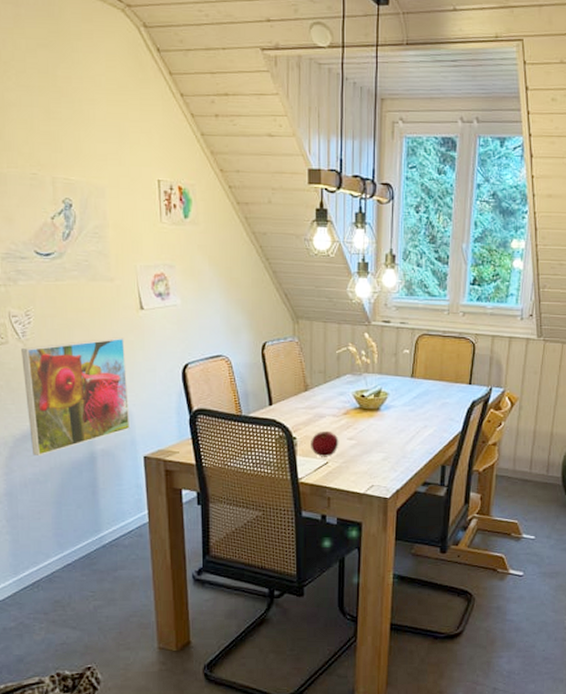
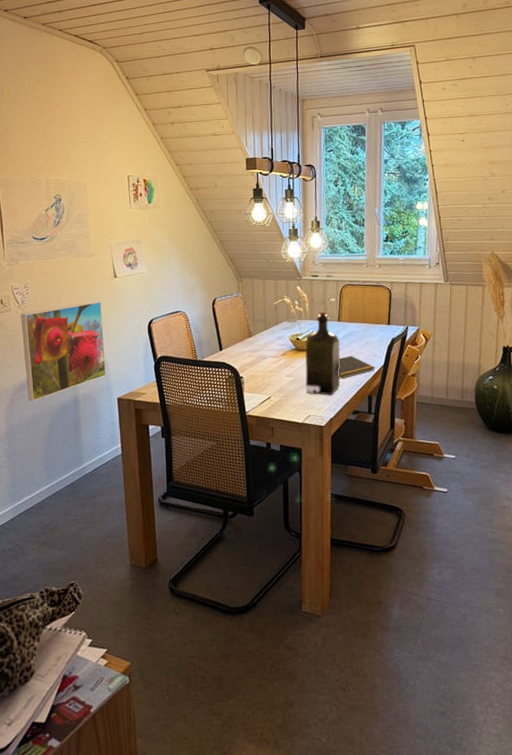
fruit: present [311,430,339,457] -> none [255,369,279,393]
liquor: none [369,364,413,463] -> present [305,310,341,396]
notepad: none [409,418,451,444] -> present [339,355,375,378]

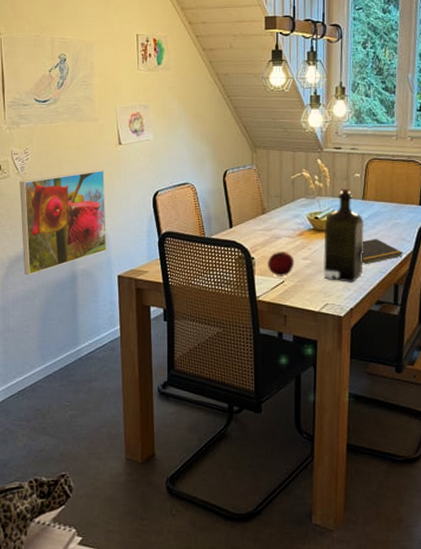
fruit: none [255,369,279,393] -> present [268,251,295,276]

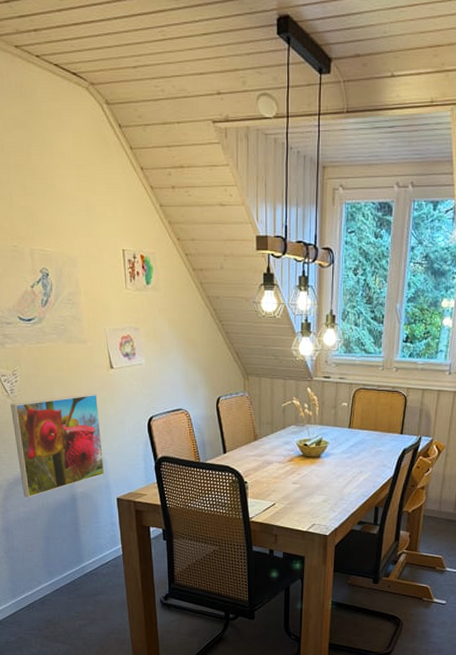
fruit: present [268,251,295,276] -> none [260,475,285,499]
liquor: present [323,187,365,282] -> none [311,415,350,505]
notepad: present [362,238,403,264] -> none [347,464,384,488]

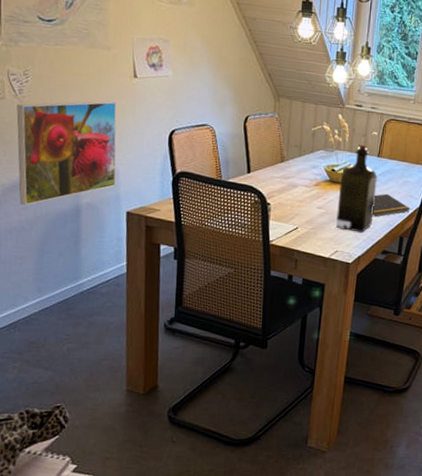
liquor: none [311,415,350,505] -> present [335,143,378,233]
notepad: none [347,464,384,488] -> present [372,193,410,217]

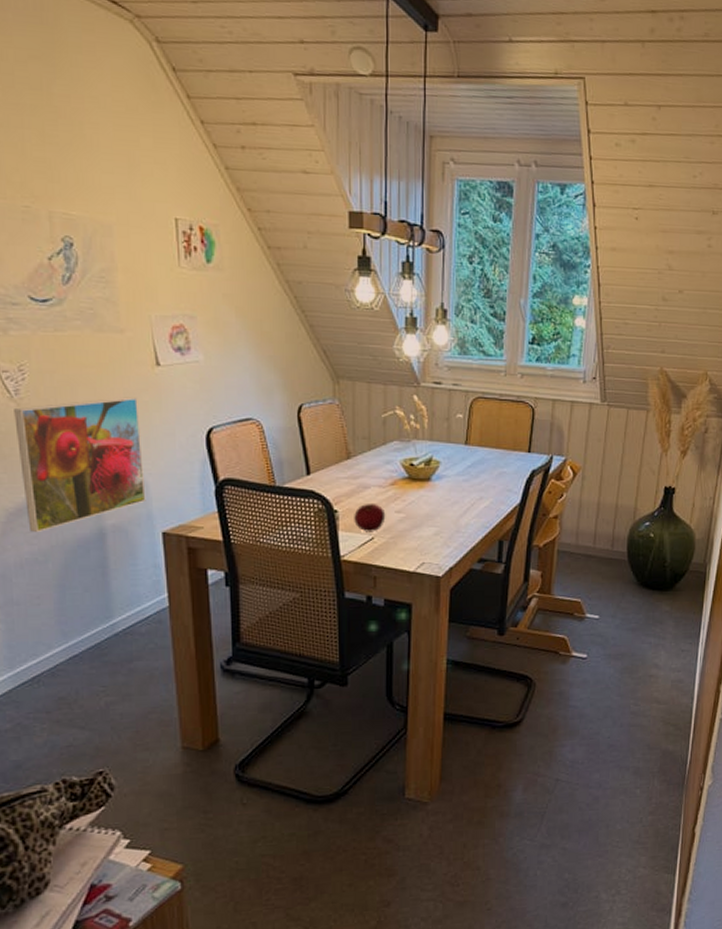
fruit: none [283,199,309,223] -> present [354,502,386,532]
liquor: present [335,143,378,233] -> none [419,429,468,539]
notepad: present [372,193,410,217] -> none [464,488,509,518]

